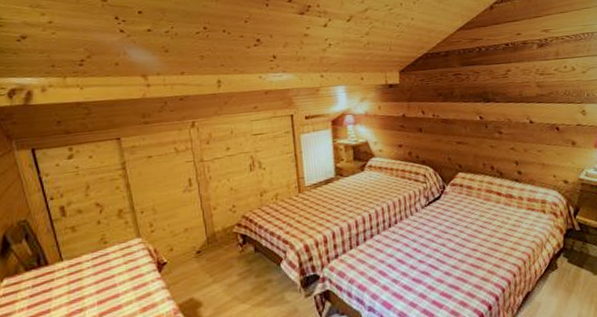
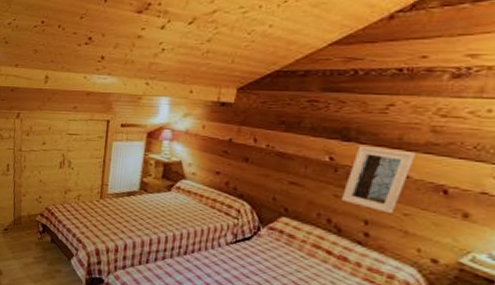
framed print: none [495,103,534,153] -> present [340,146,417,214]

